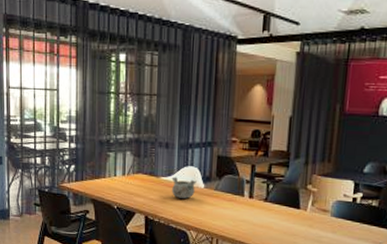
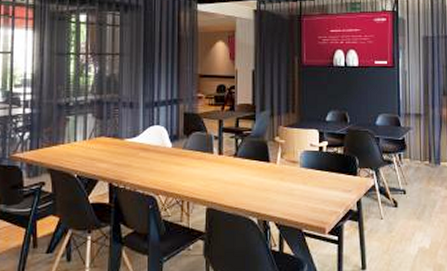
decorative bowl: present [171,176,197,199] -> none [137,137,164,160]

